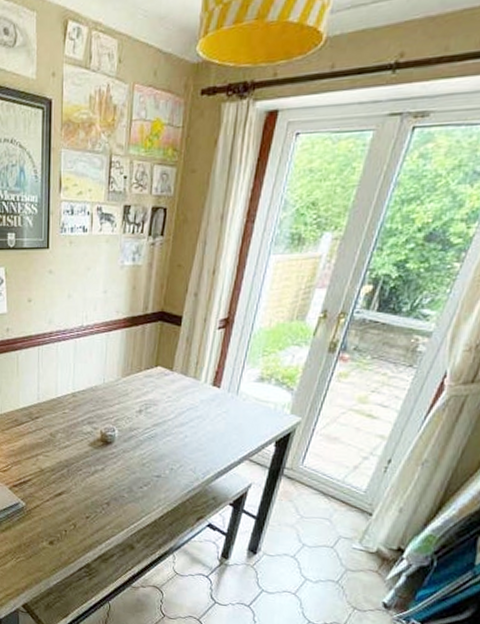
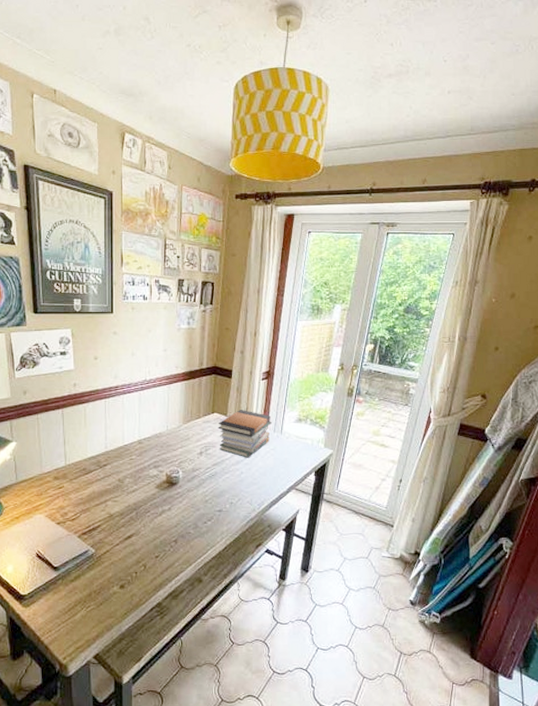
book stack: none [161,364,226,420] -> present [218,410,272,458]

